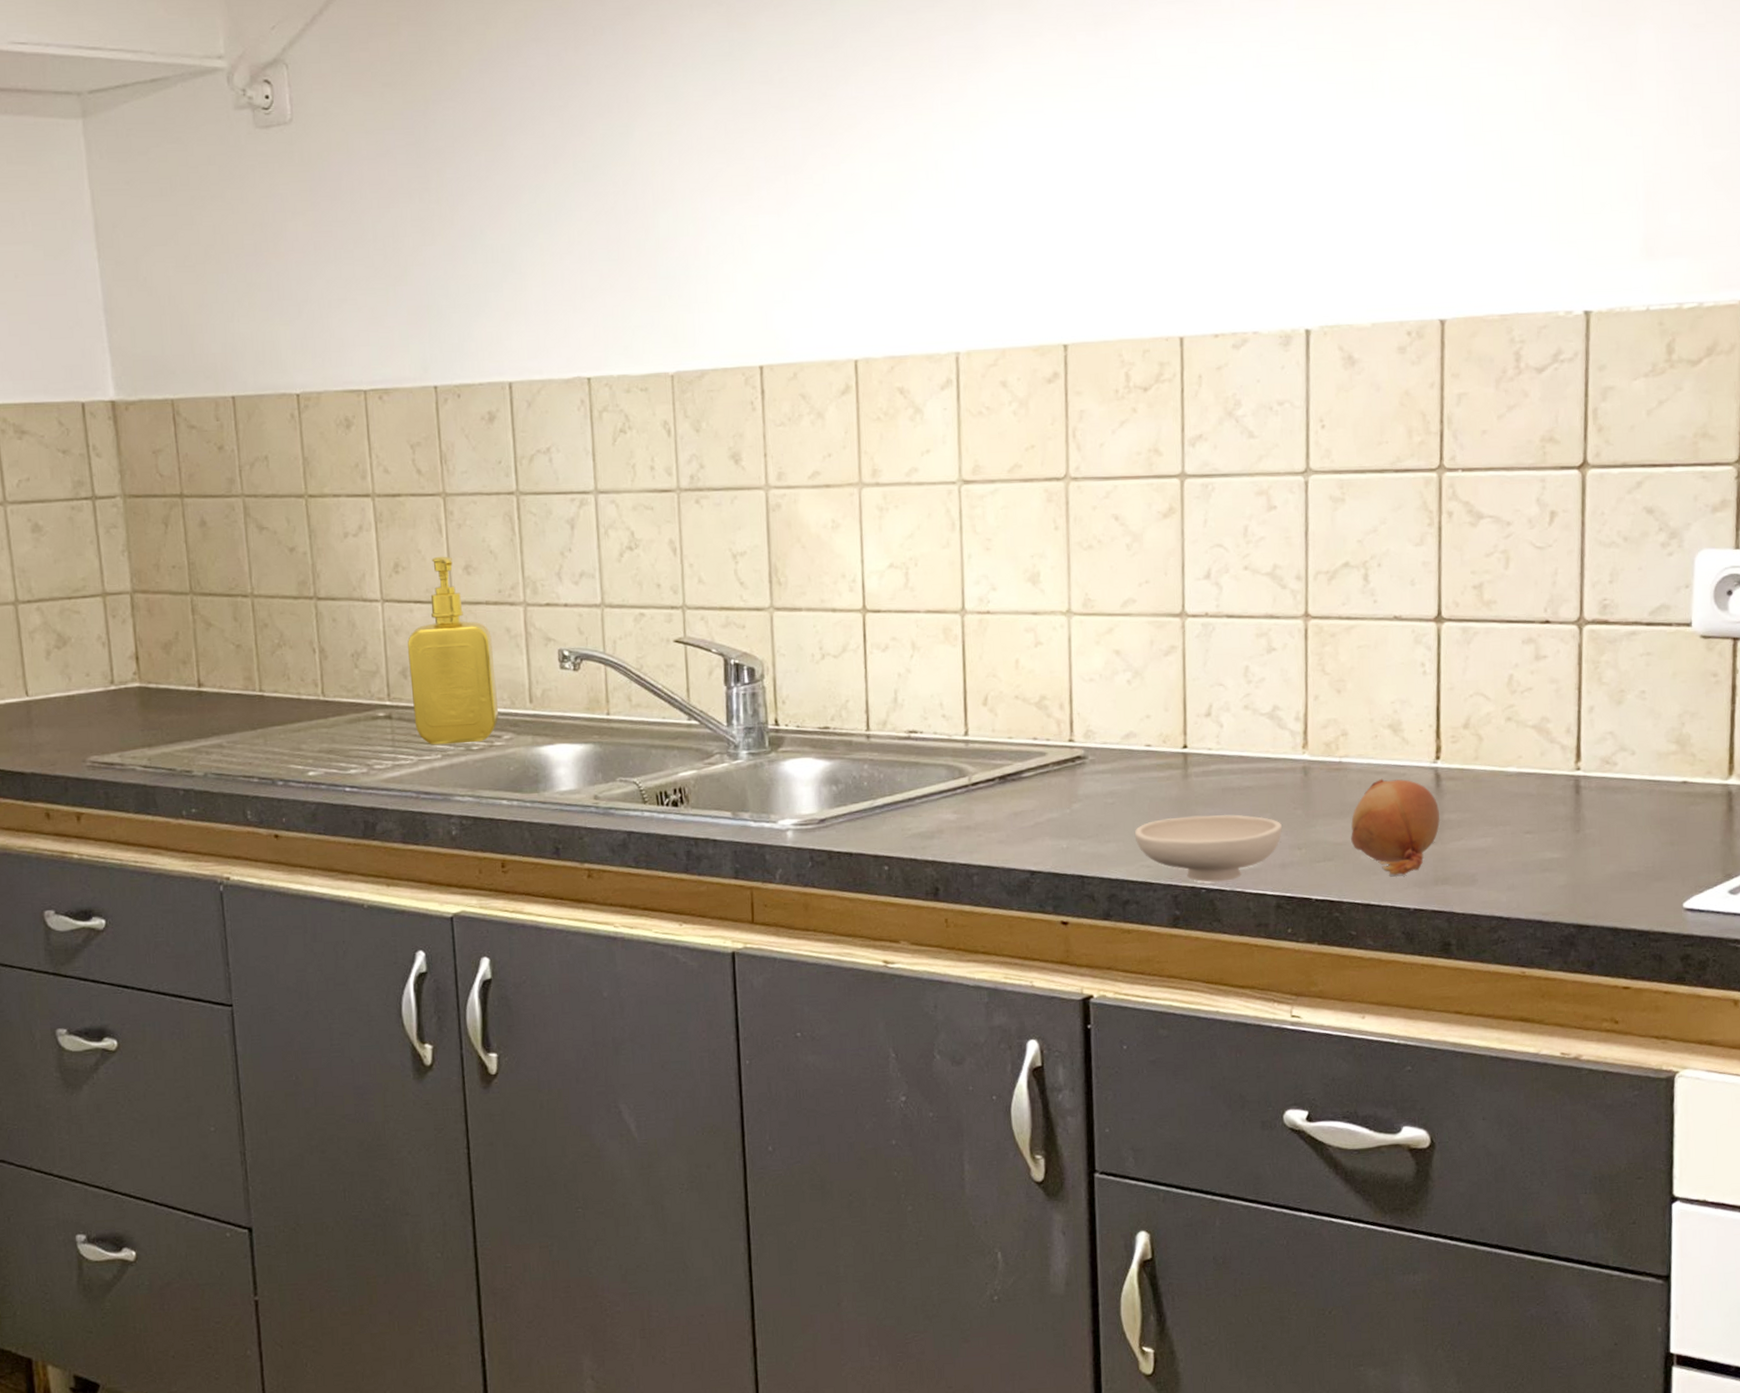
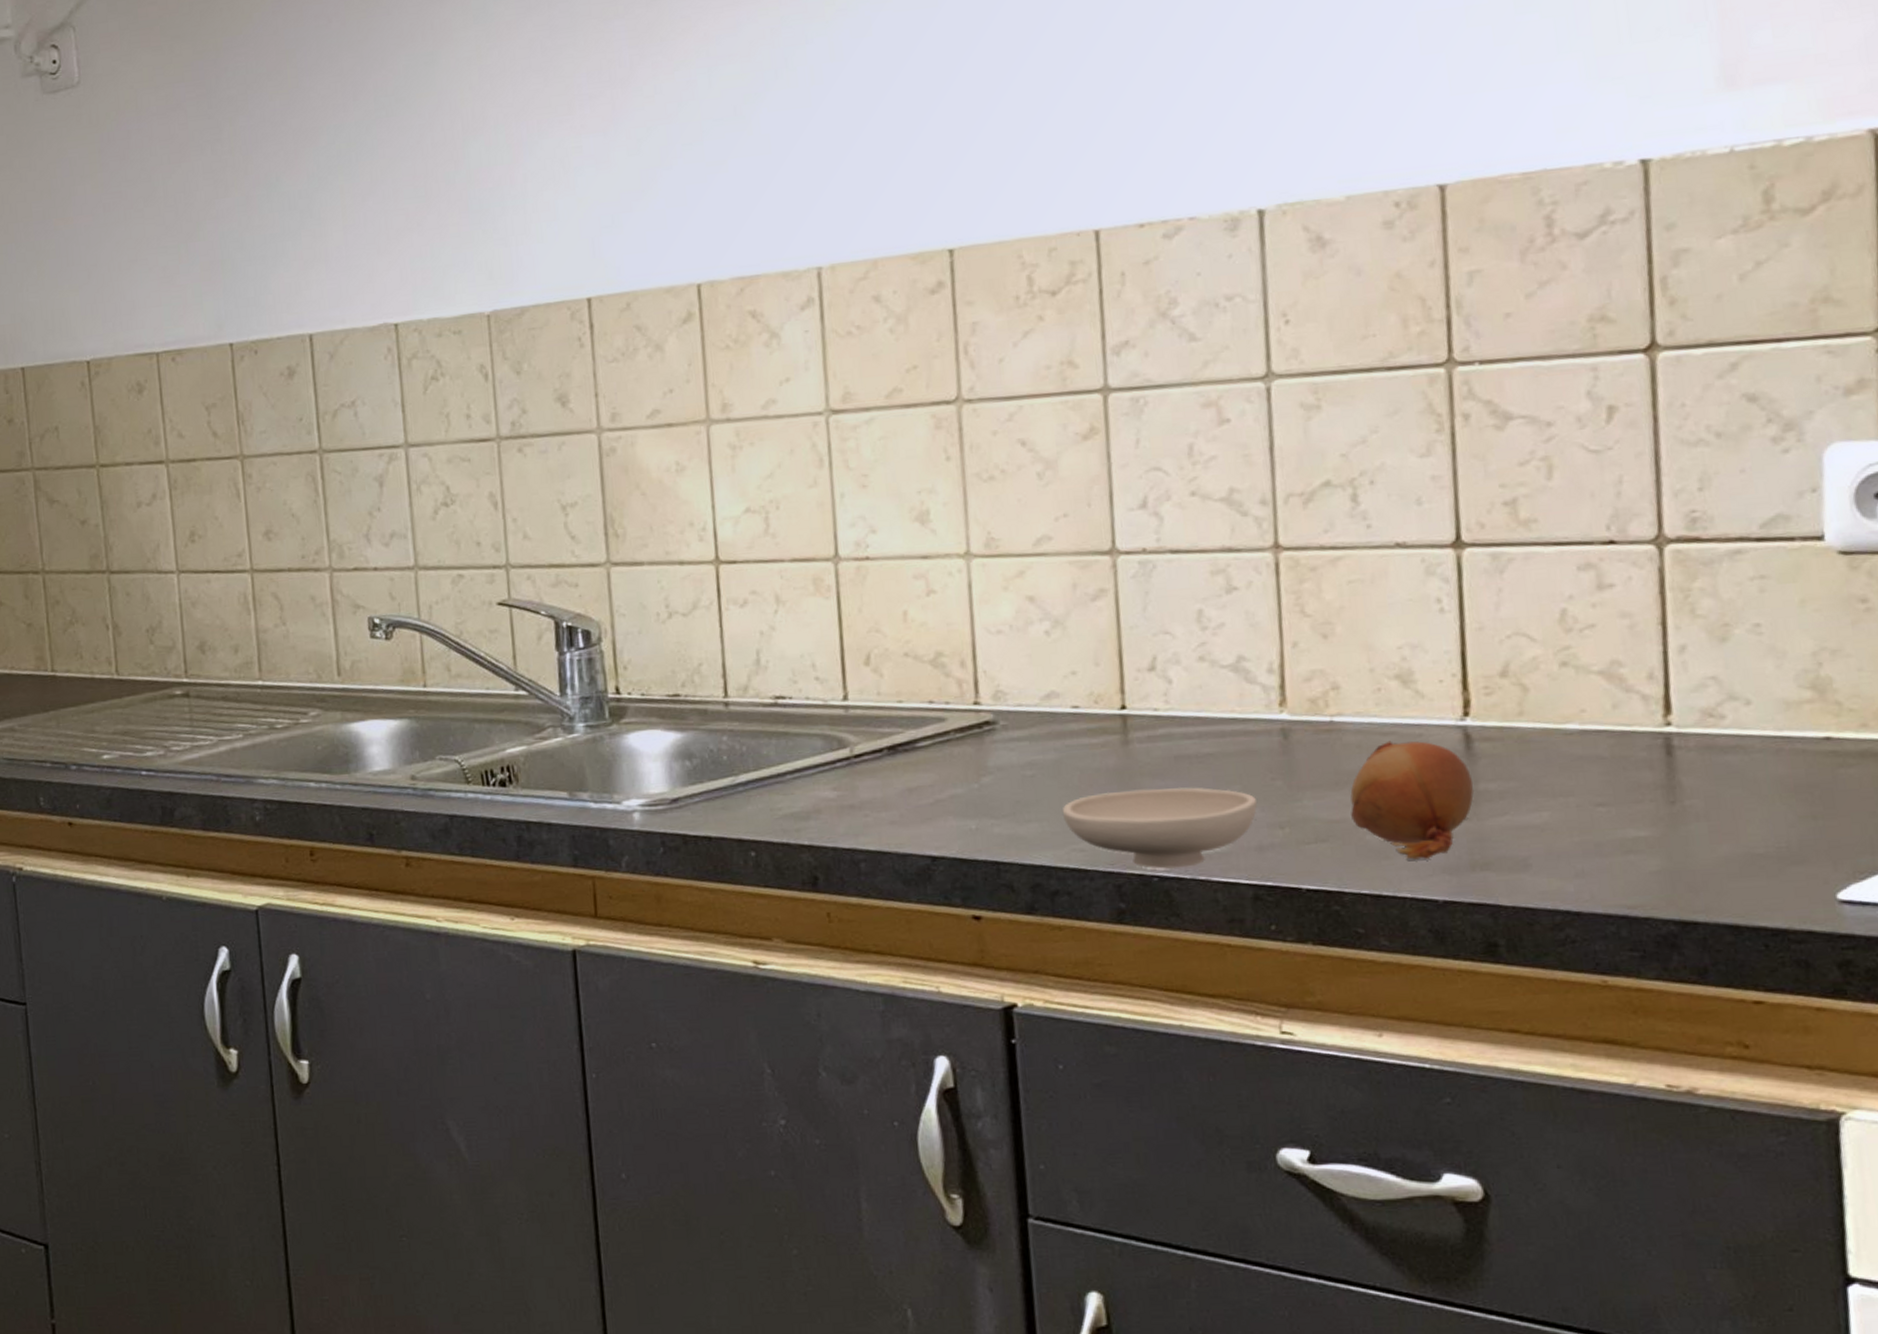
soap dispenser: present [407,556,499,745] -> none [204,522,305,724]

